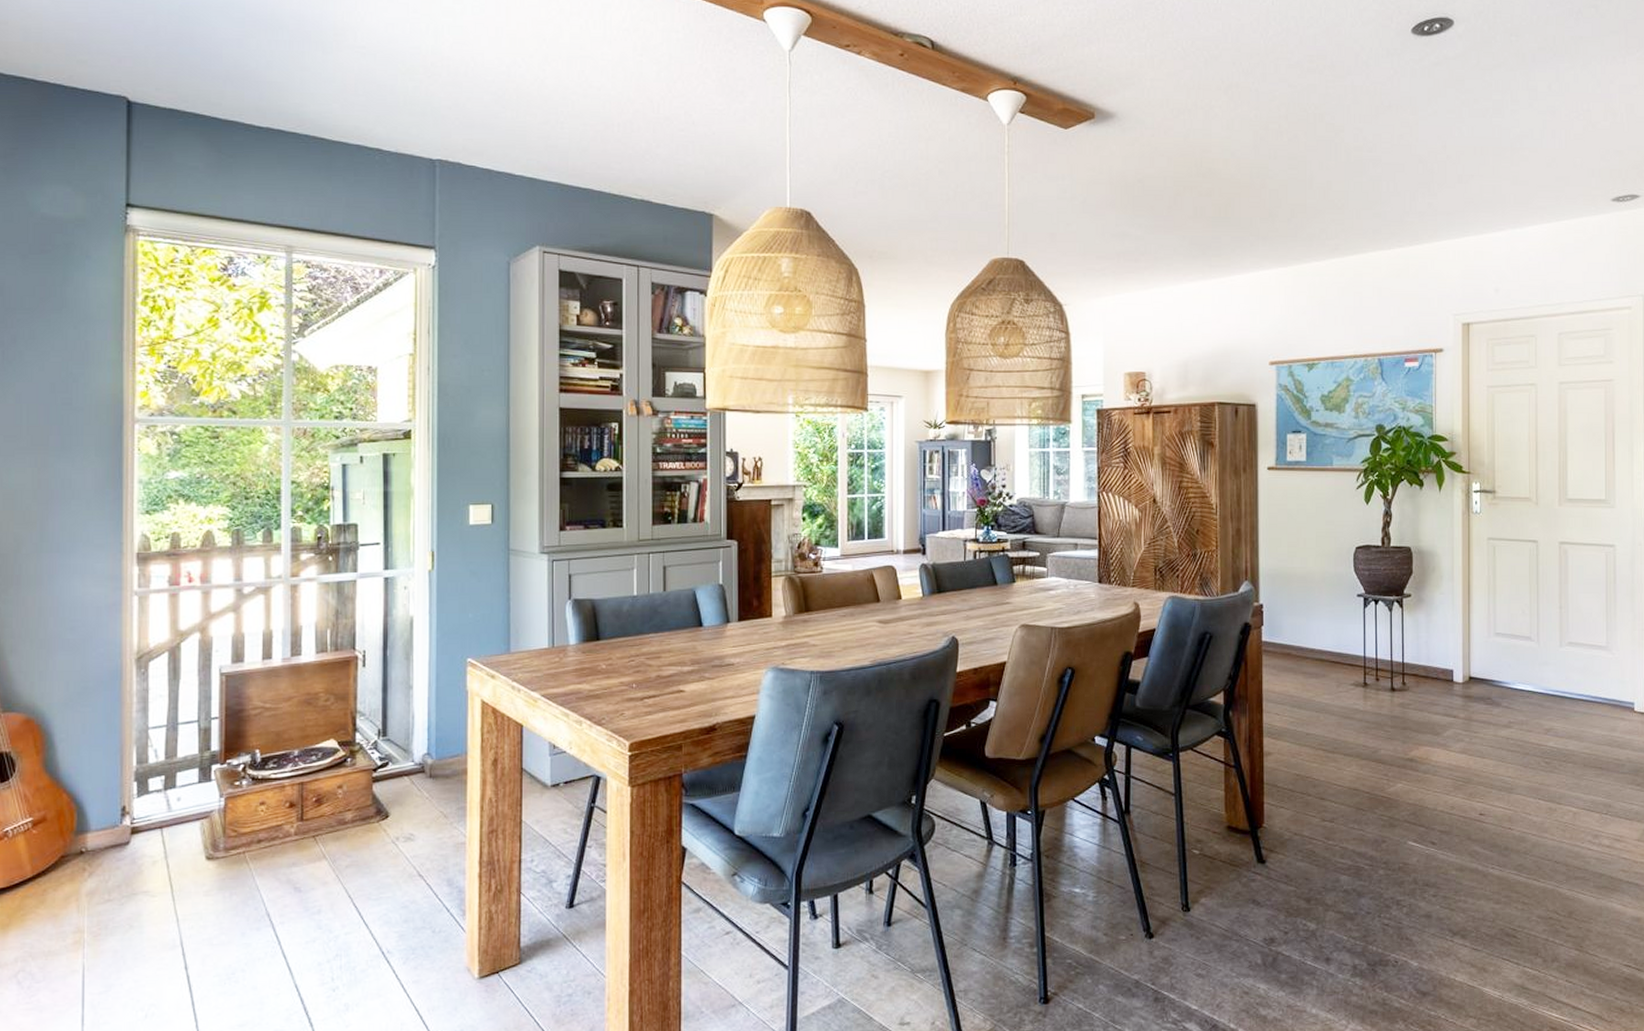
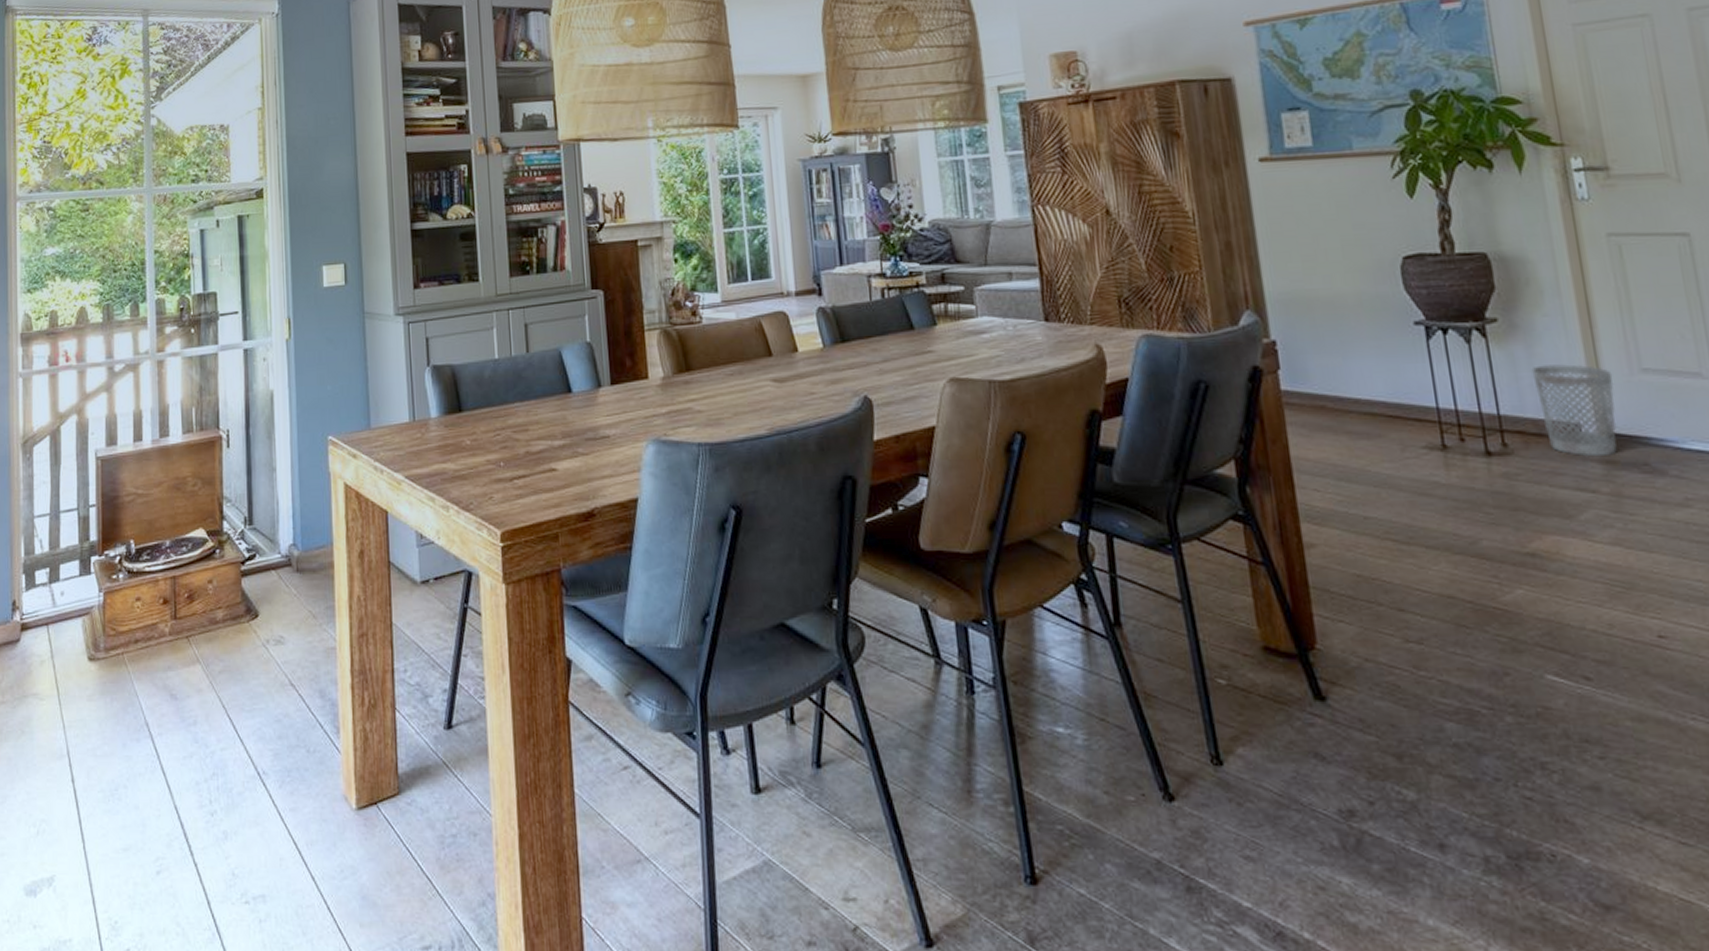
wastebasket: none [1428,628,1477,693] -> present [1531,364,1617,457]

